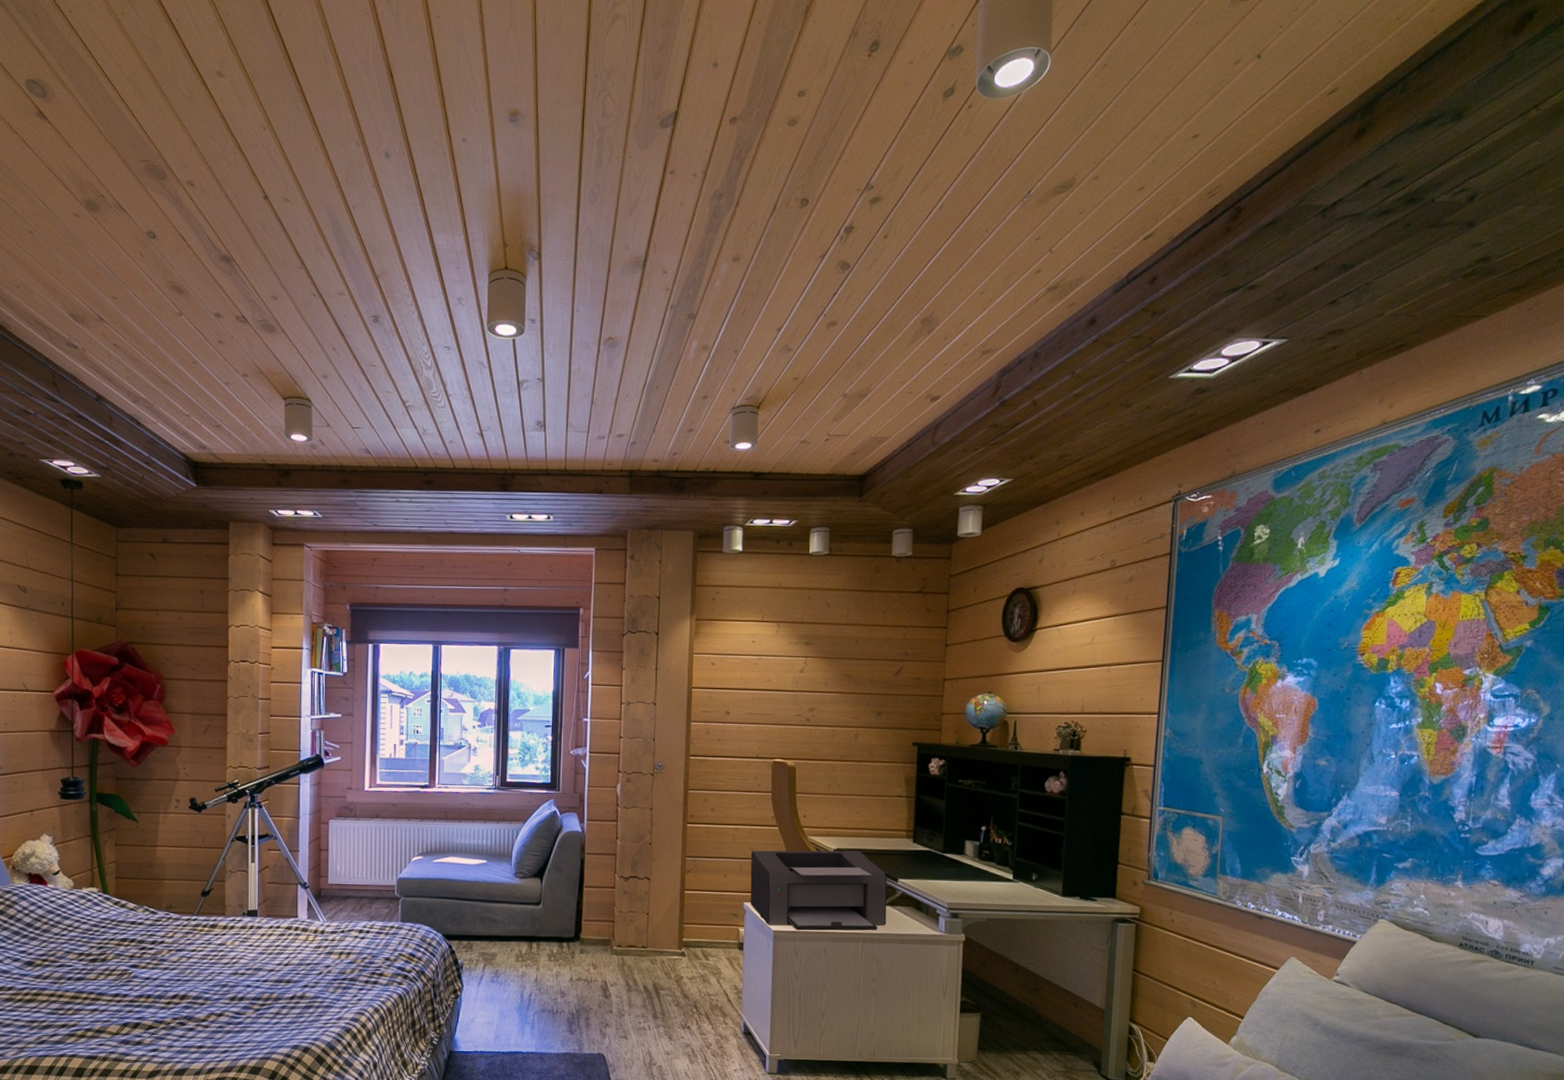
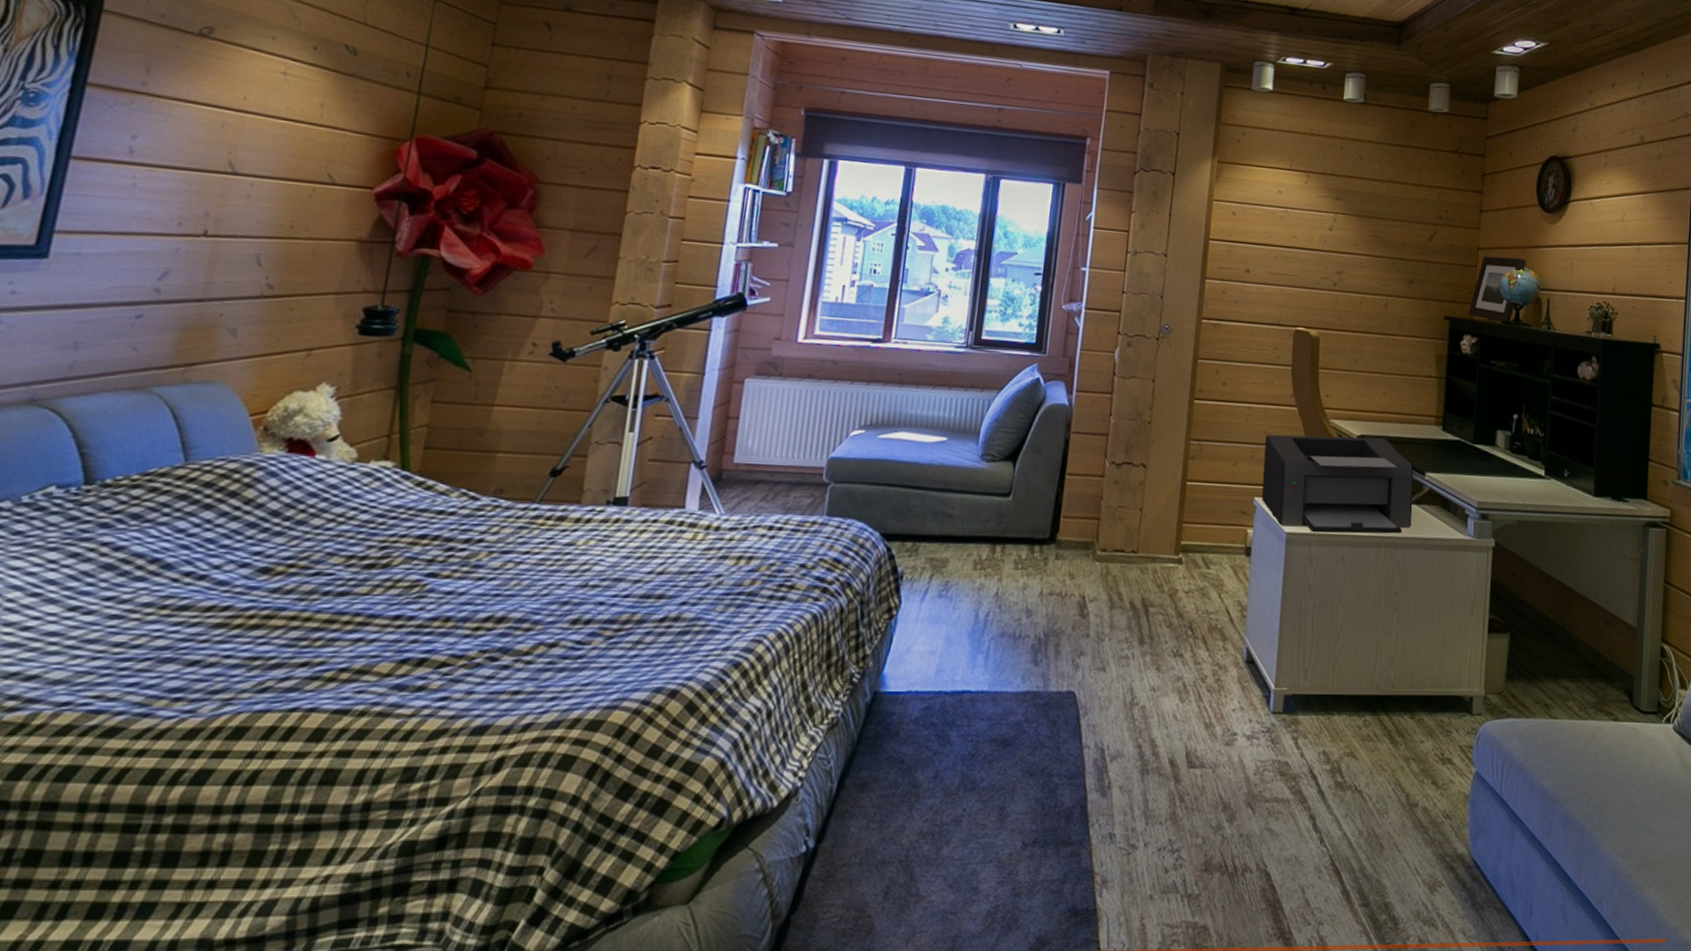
picture frame: none [935,685,993,746] -> present [1468,256,1527,324]

